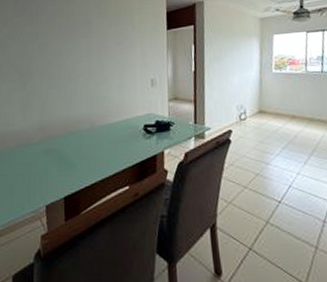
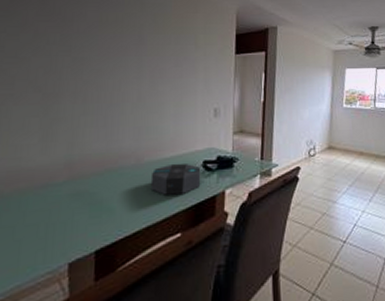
speaker: none [102,127,143,154] -> present [150,163,201,195]

